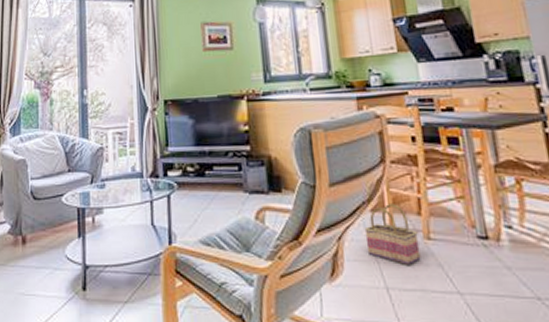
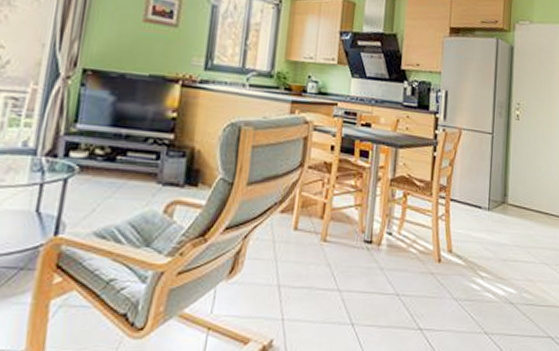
basket: present [364,204,421,265] -> none [268,206,317,264]

